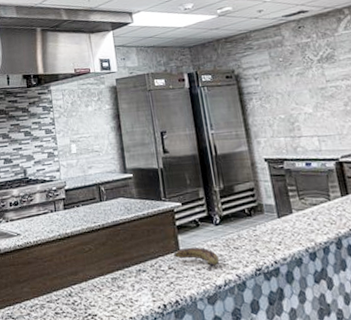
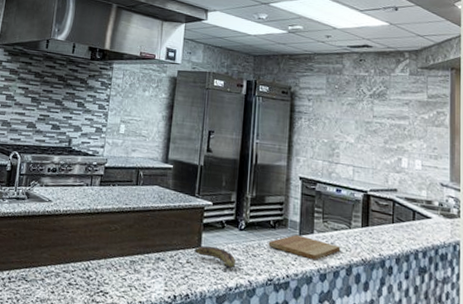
cutting board: none [247,217,325,241] -> present [268,234,341,261]

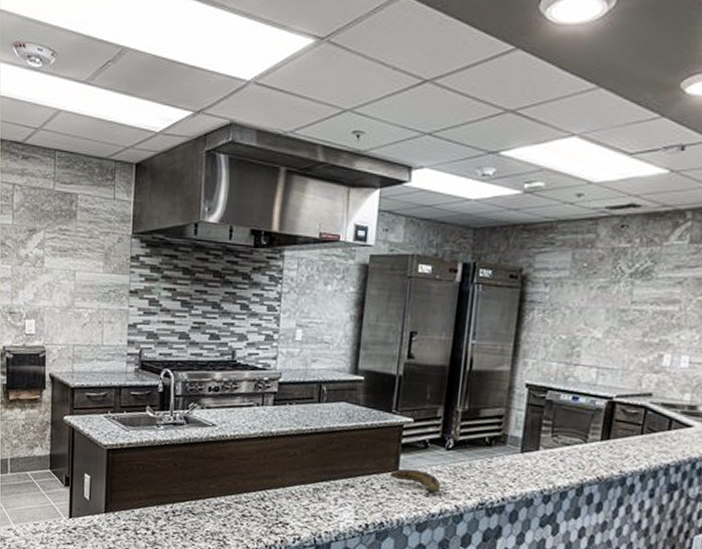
cutting board: present [268,234,341,261] -> none [481,452,572,481]

